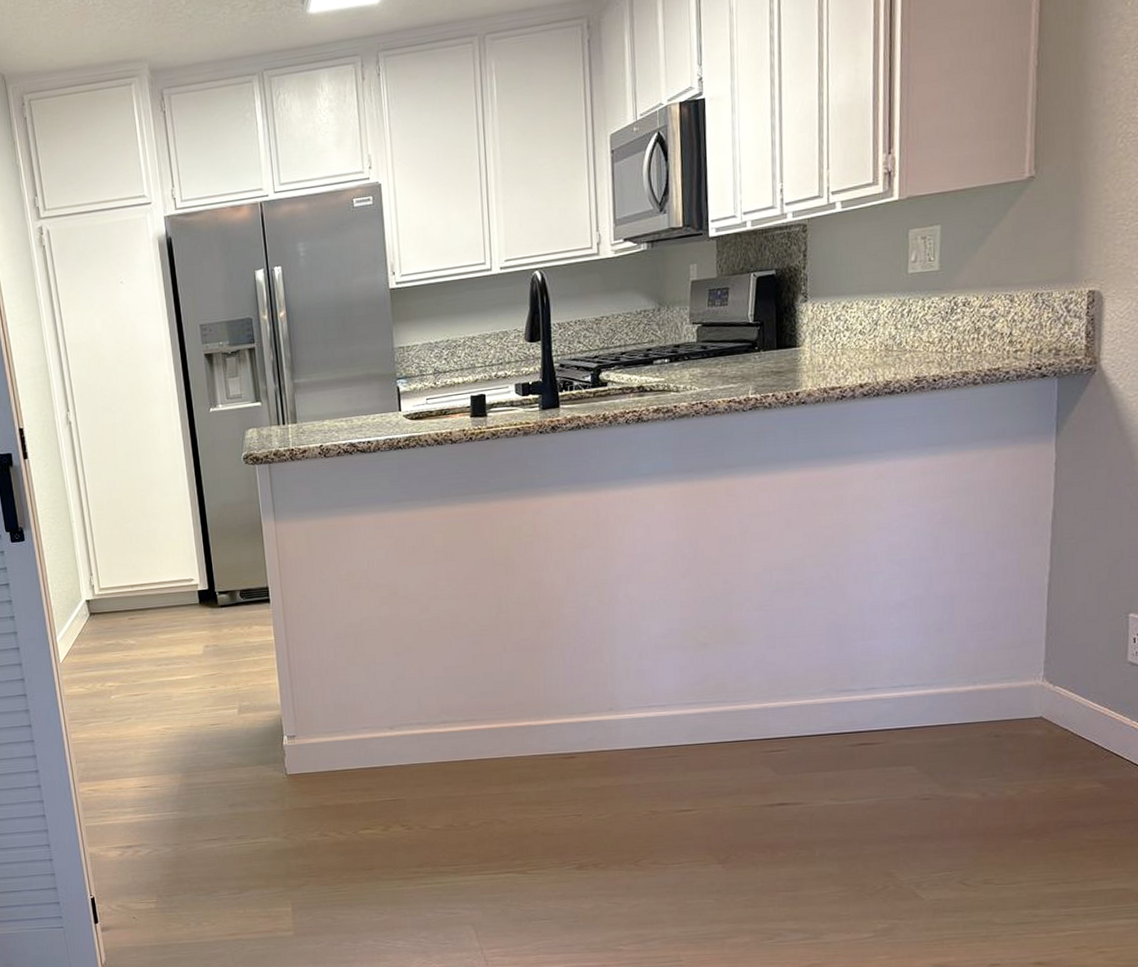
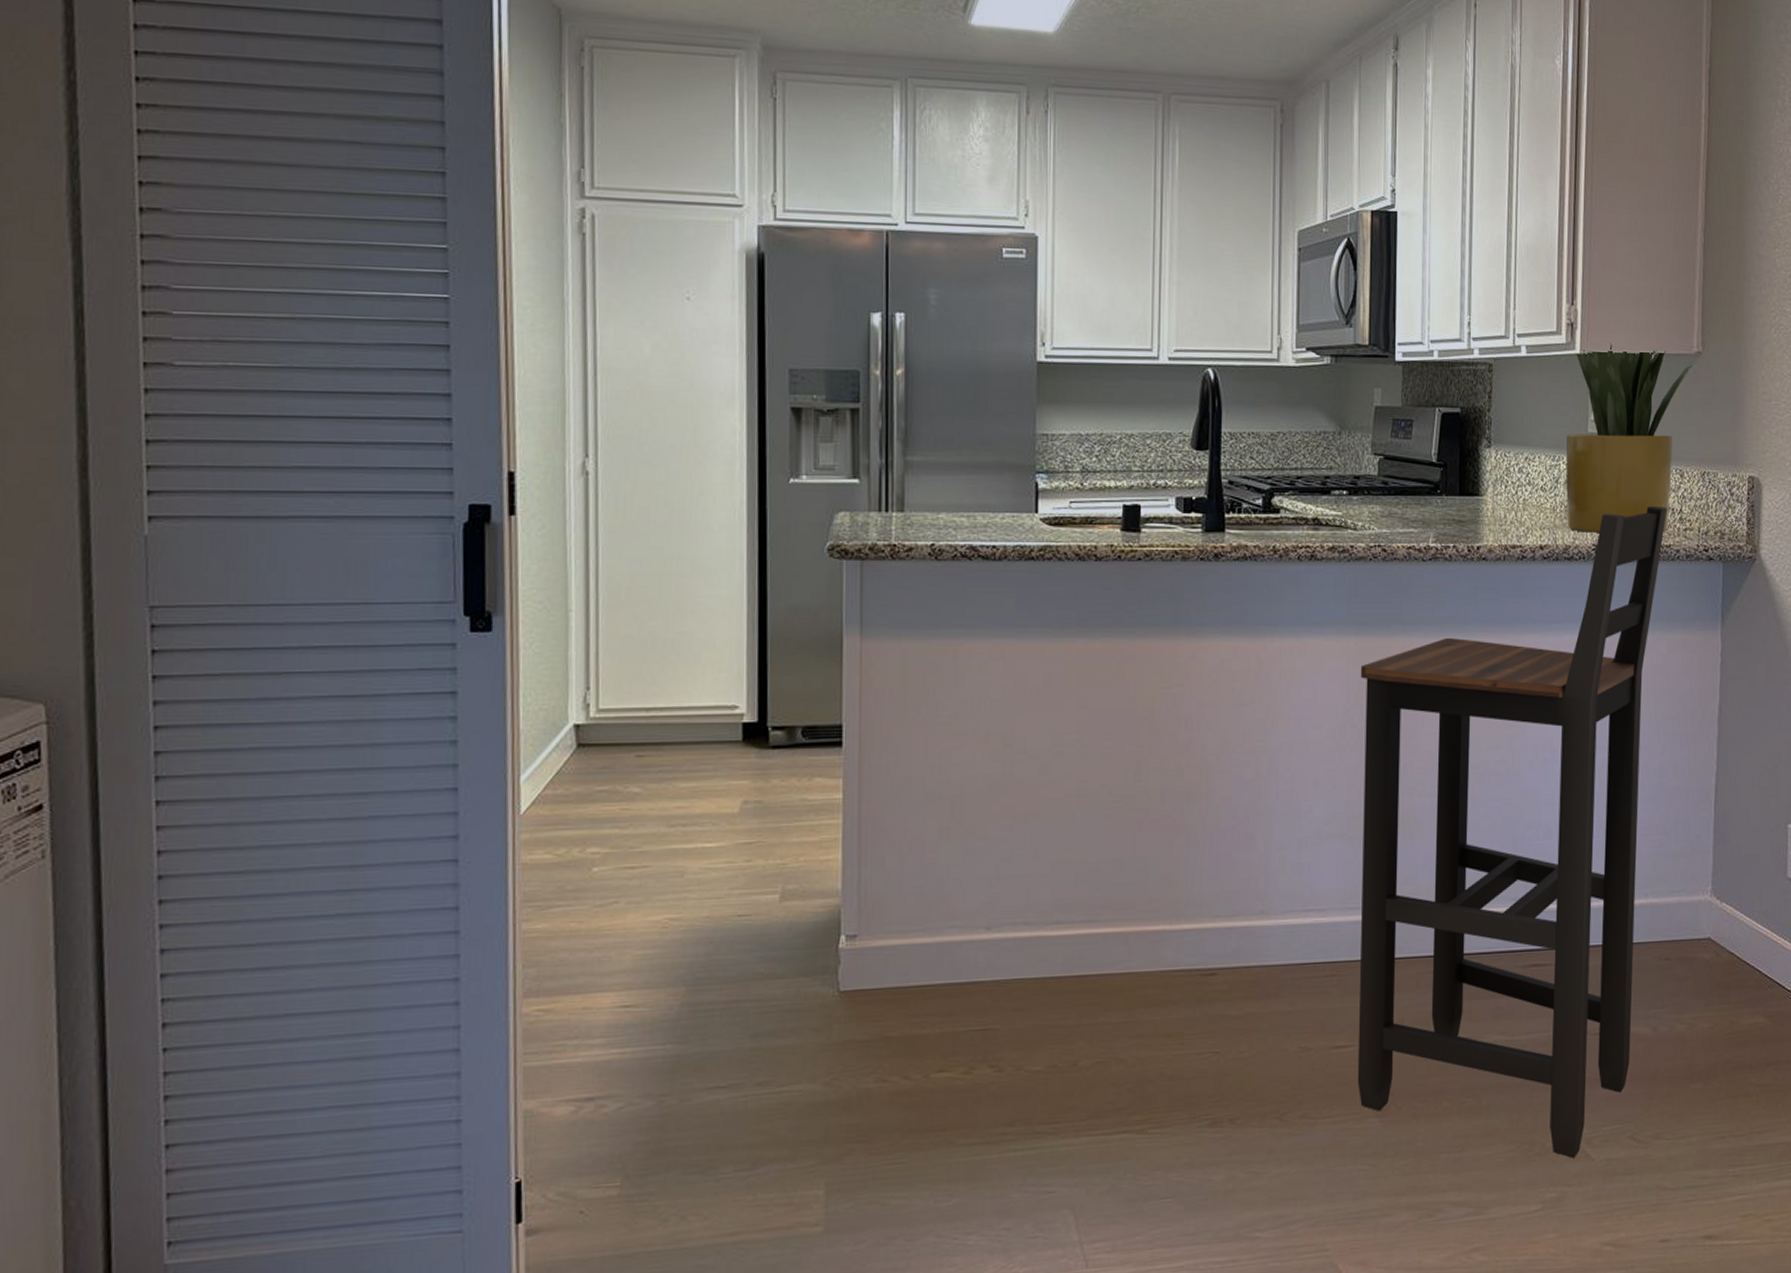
bar stool: none [688,332,996,898] -> present [1357,505,1668,1158]
planter: none [885,181,1024,367] -> present [1566,344,1692,532]

